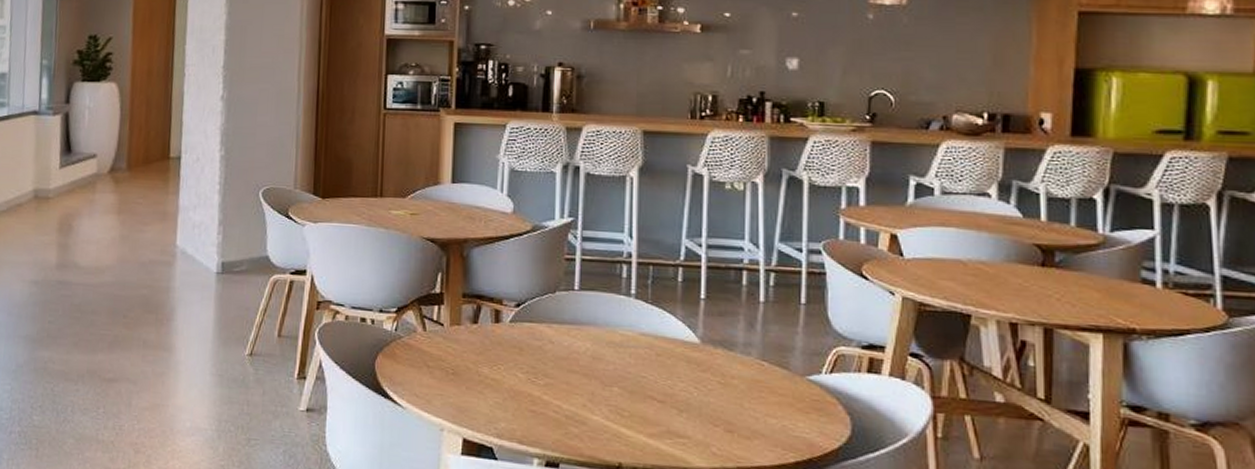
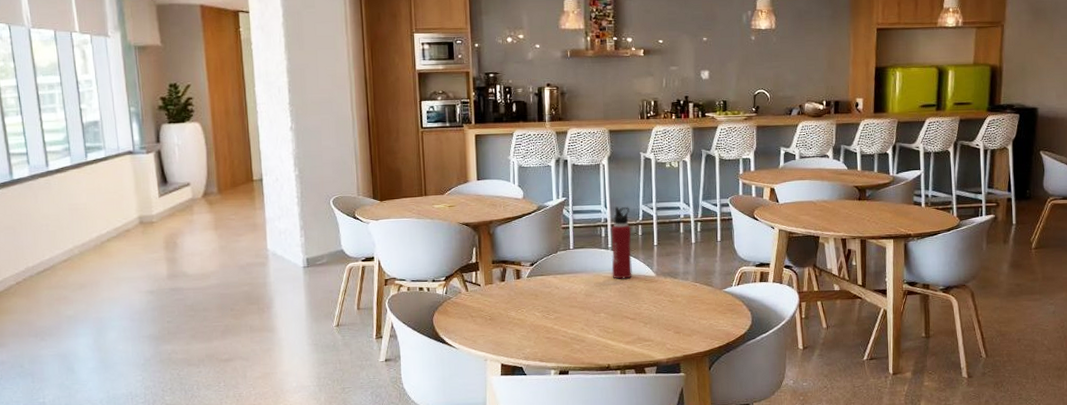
water bottle: none [633,237,667,342] -> present [611,206,632,279]

